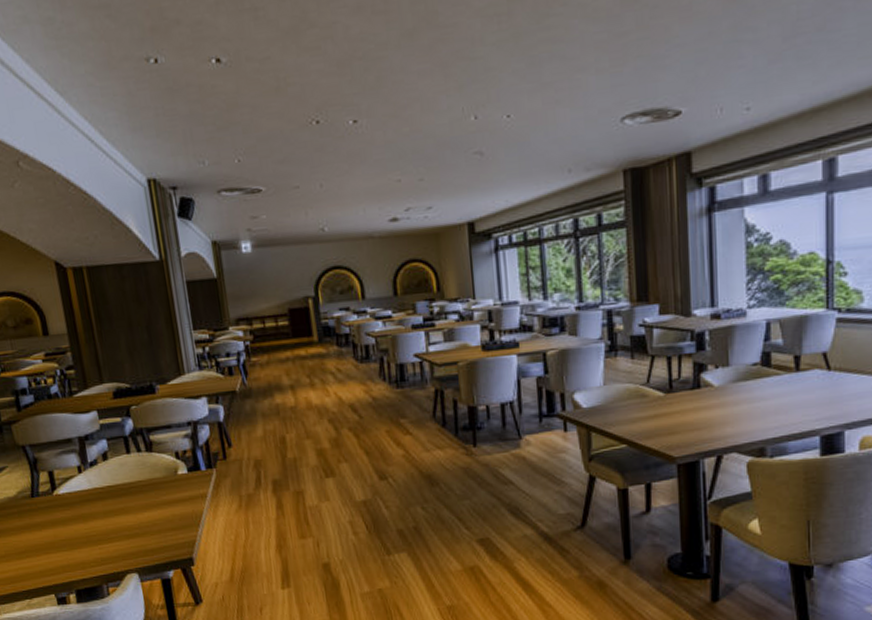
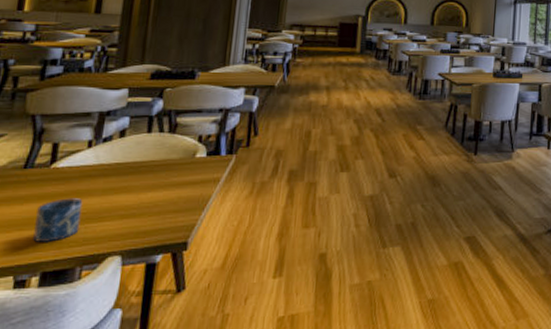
cup: none [54,522,95,564] -> present [33,198,83,243]

